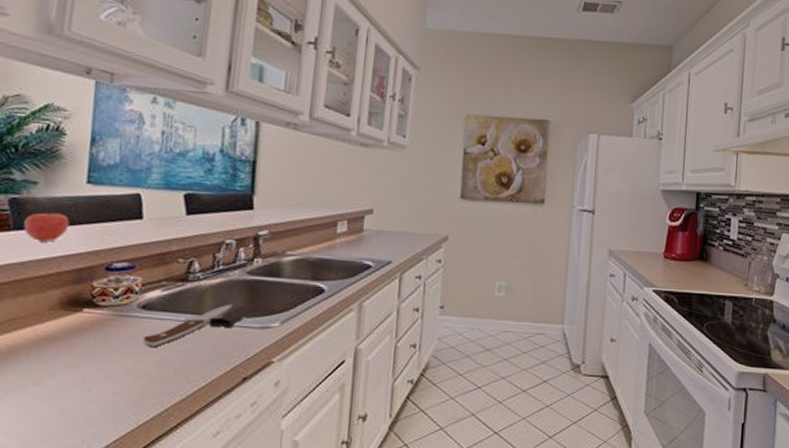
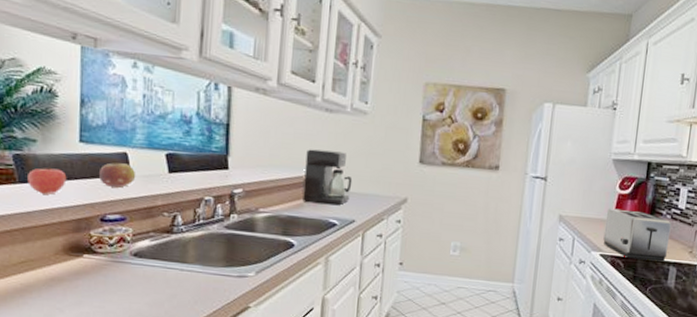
fruit: none [106,205,150,232] -> present [98,162,136,188]
knife: present [143,302,260,348] -> none [136,253,237,291]
coffee maker: none [335,186,389,245] -> present [303,149,353,205]
toaster: none [655,241,725,296] -> present [603,208,672,262]

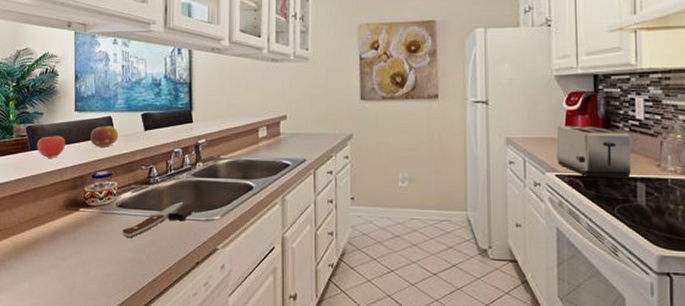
knife: none [136,253,237,291] -> present [122,199,204,238]
coffee maker: present [303,149,353,205] -> none [258,97,301,146]

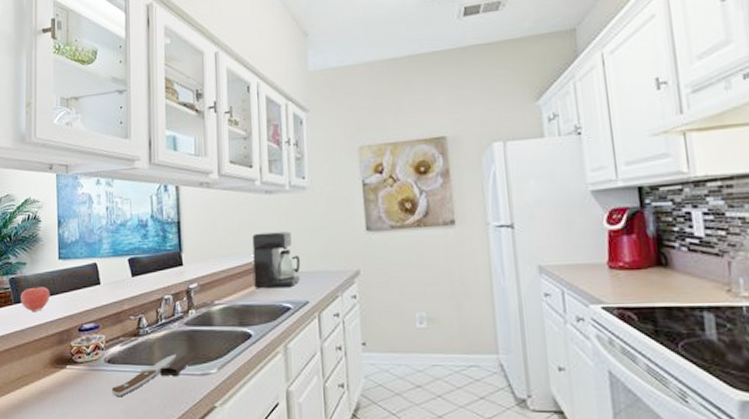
fruit: present [89,126,119,147] -> none [74,273,105,297]
coffee maker: none [258,97,301,146] -> present [252,231,301,288]
toaster: present [556,126,632,178] -> none [597,247,696,309]

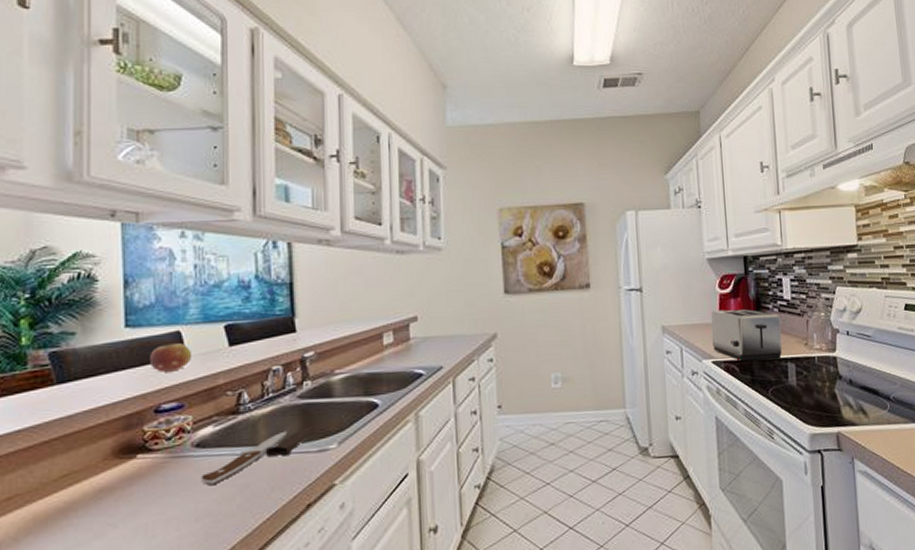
fruit: present [21,284,50,311] -> none [67,359,113,393]
fruit: none [74,273,105,297] -> present [149,343,193,372]
coffee maker: present [252,231,301,288] -> none [381,294,435,354]
toaster: none [597,247,696,309] -> present [710,308,783,362]

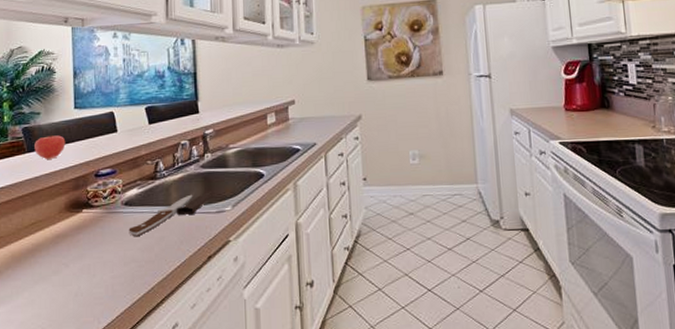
fruit: none [67,359,113,393] -> present [34,133,66,159]
fruit: present [149,343,193,372] -> none [91,122,122,145]
toaster: present [710,308,783,362] -> none [556,93,630,143]

